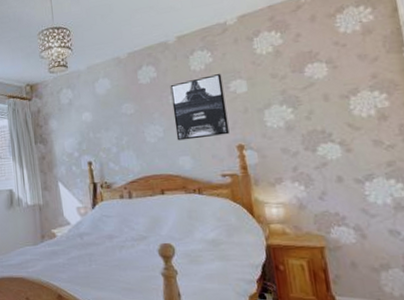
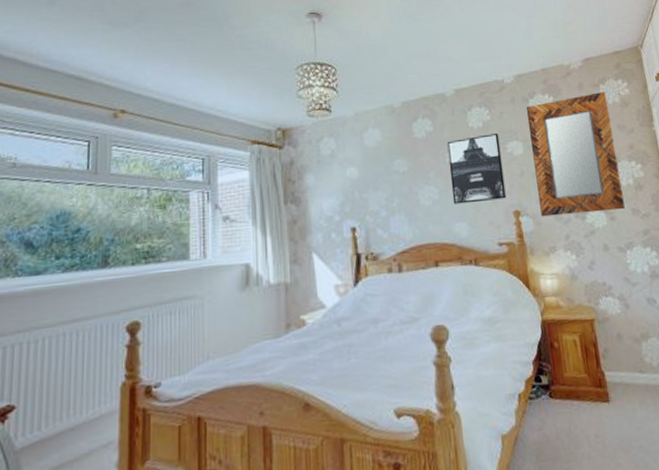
home mirror: none [250,21,364,150] -> present [526,92,625,217]

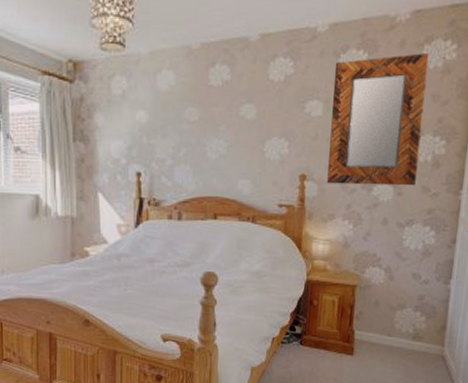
wall art: present [447,133,507,205] -> none [240,89,300,162]

